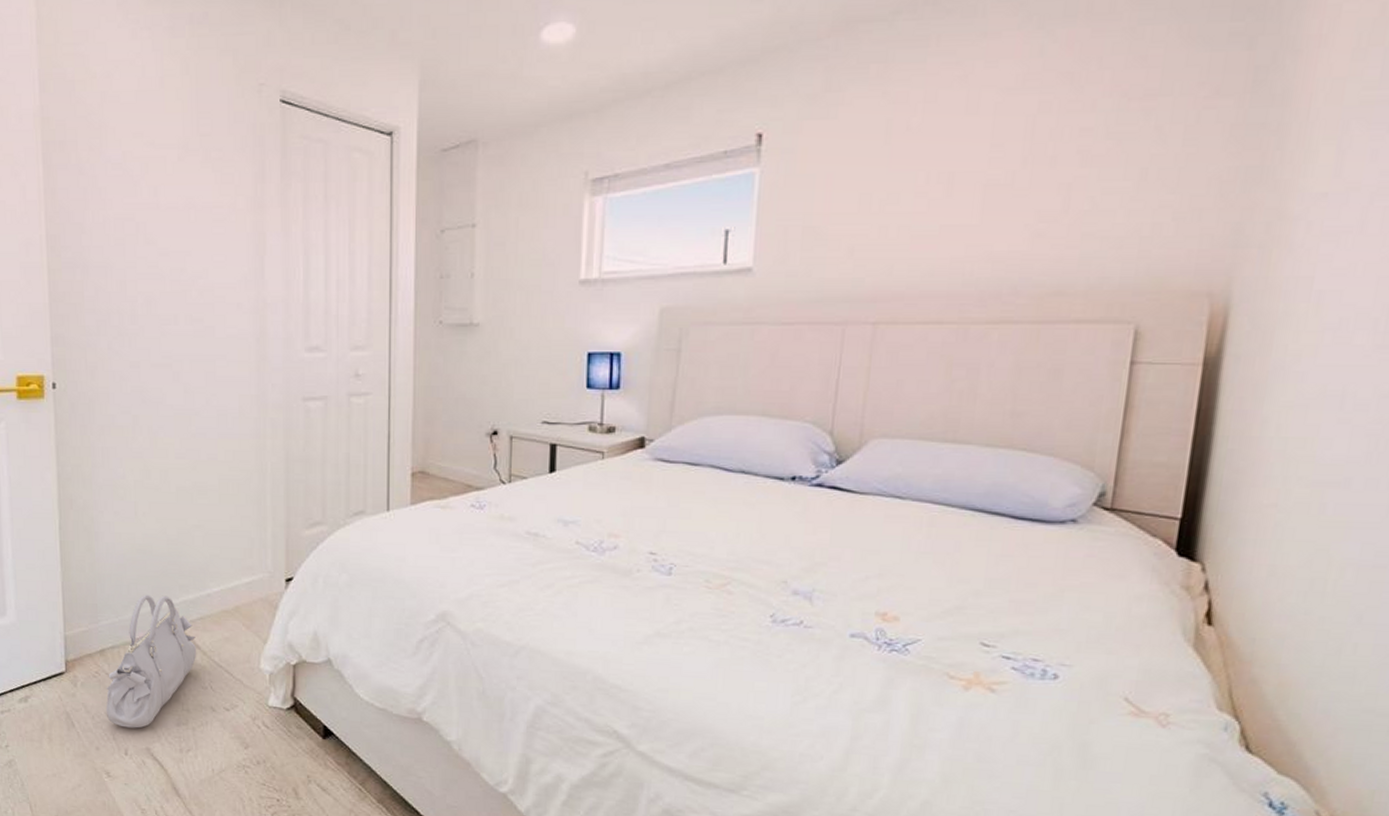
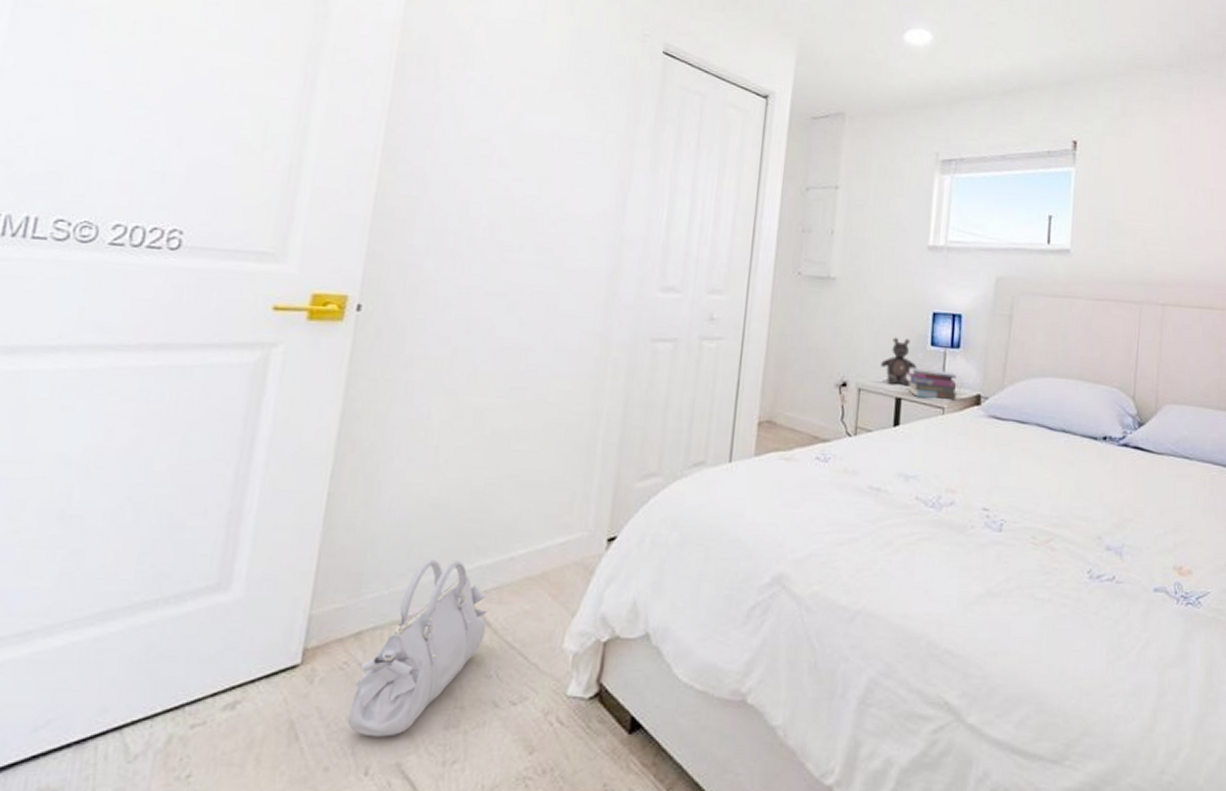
stuffed animal: none [533,381,572,432] -> present [881,337,917,386]
books: none [559,411,617,444] -> present [905,366,956,401]

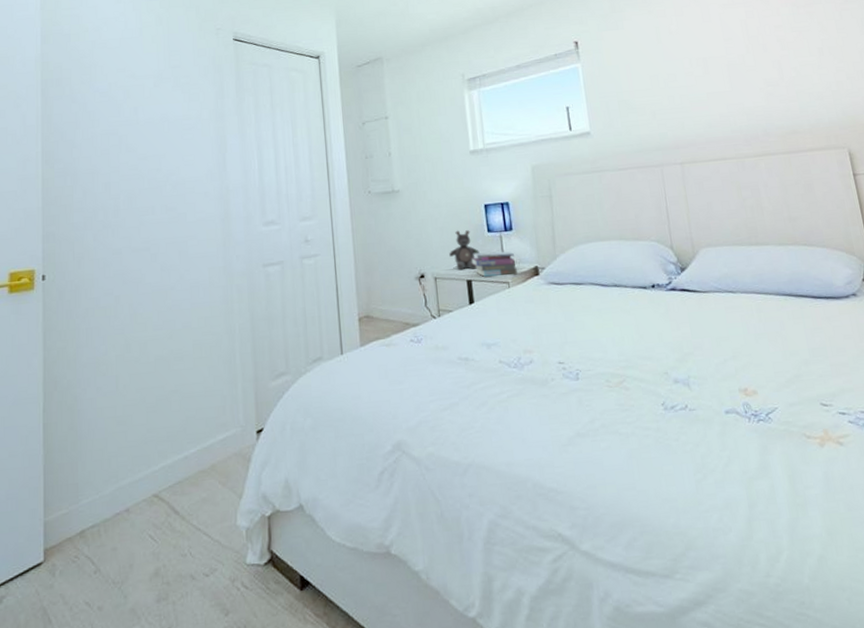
shoulder bag: present [347,559,487,737] -> none [84,464,176,615]

